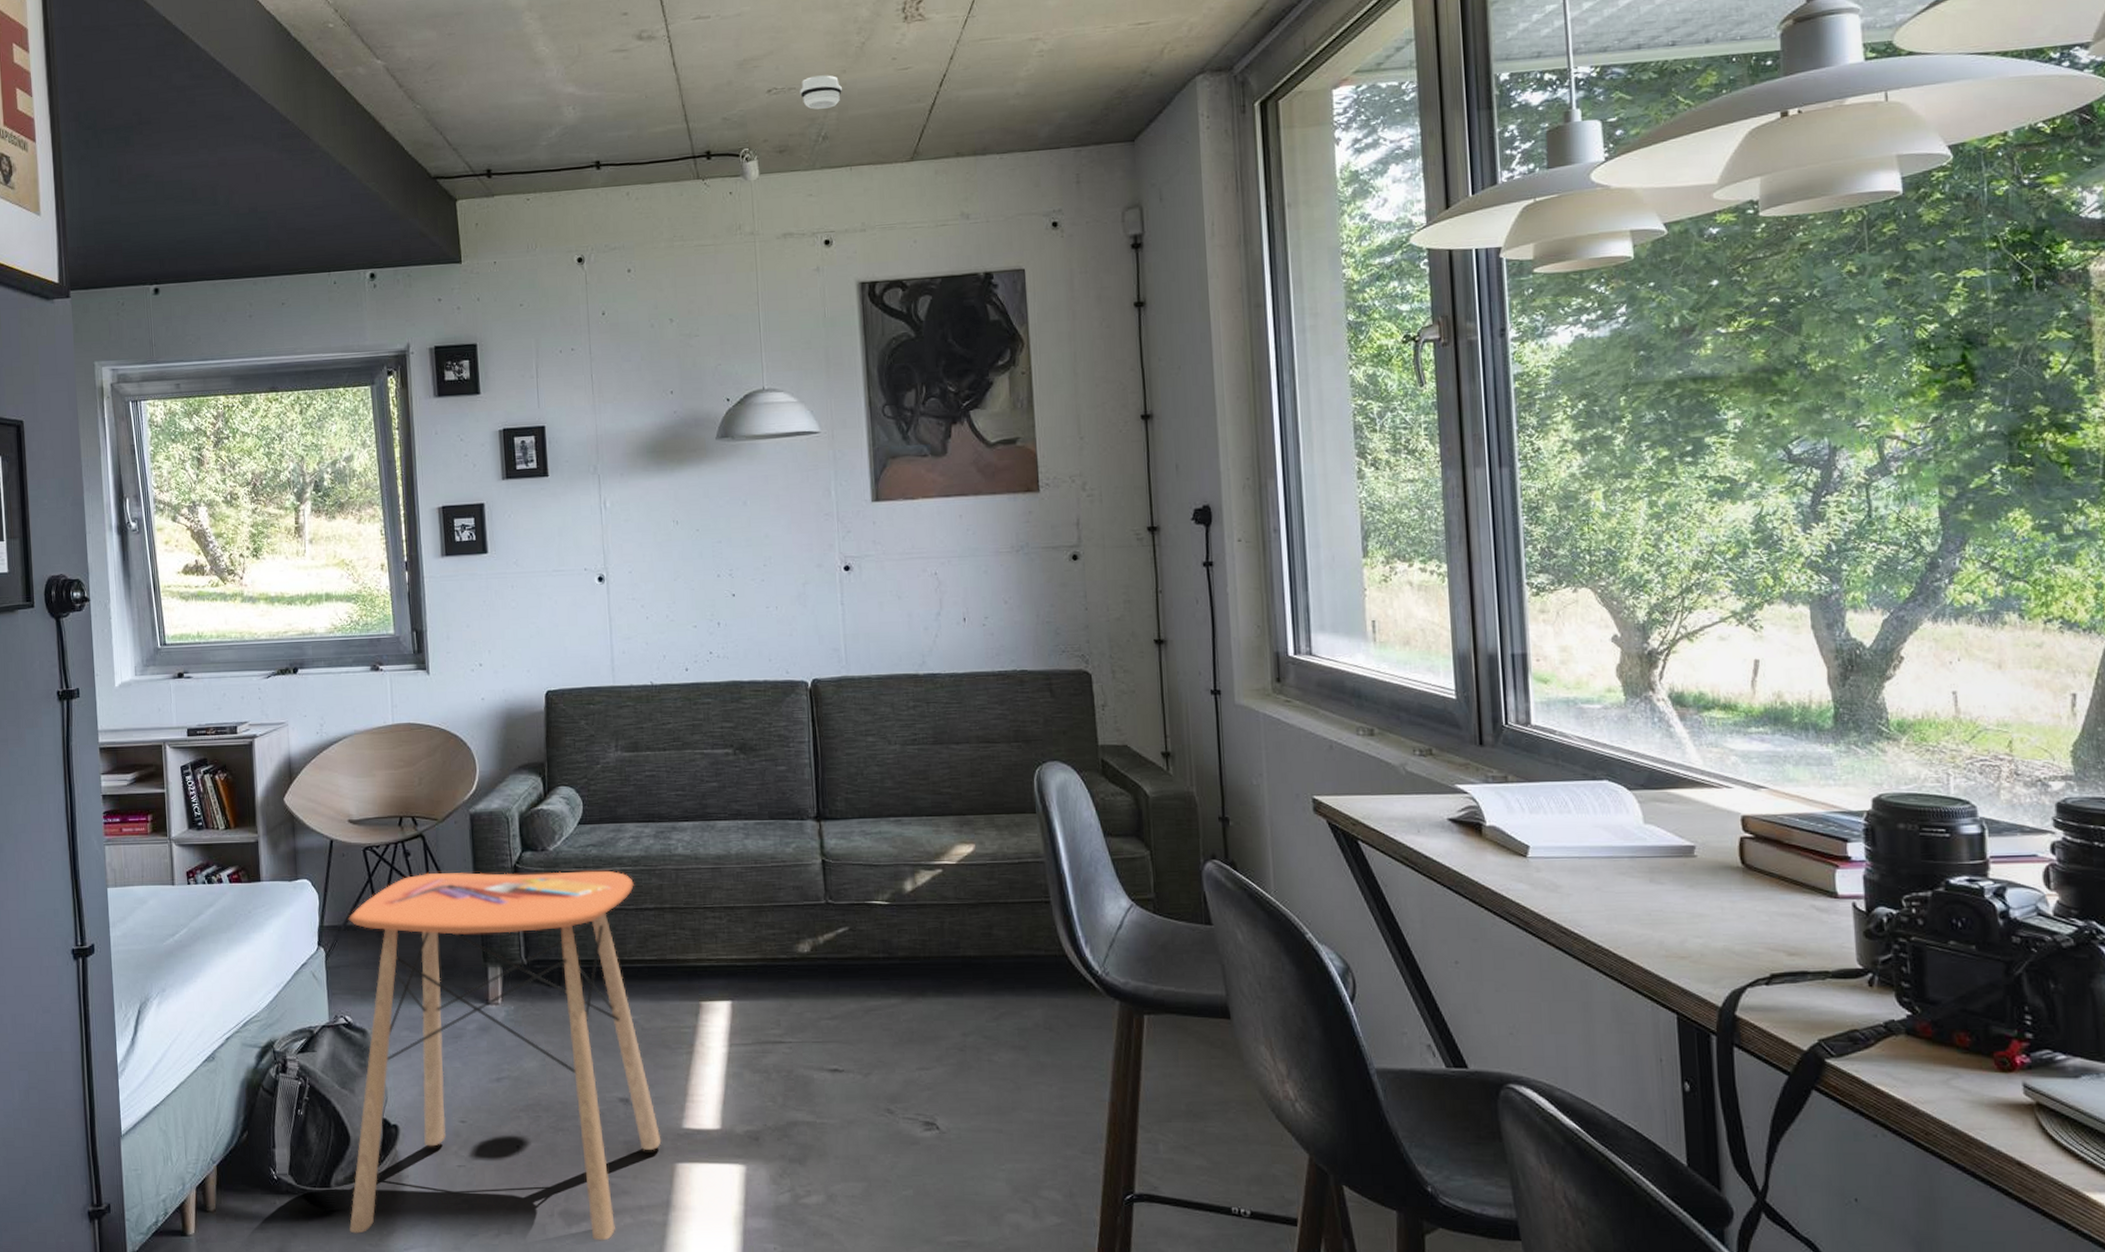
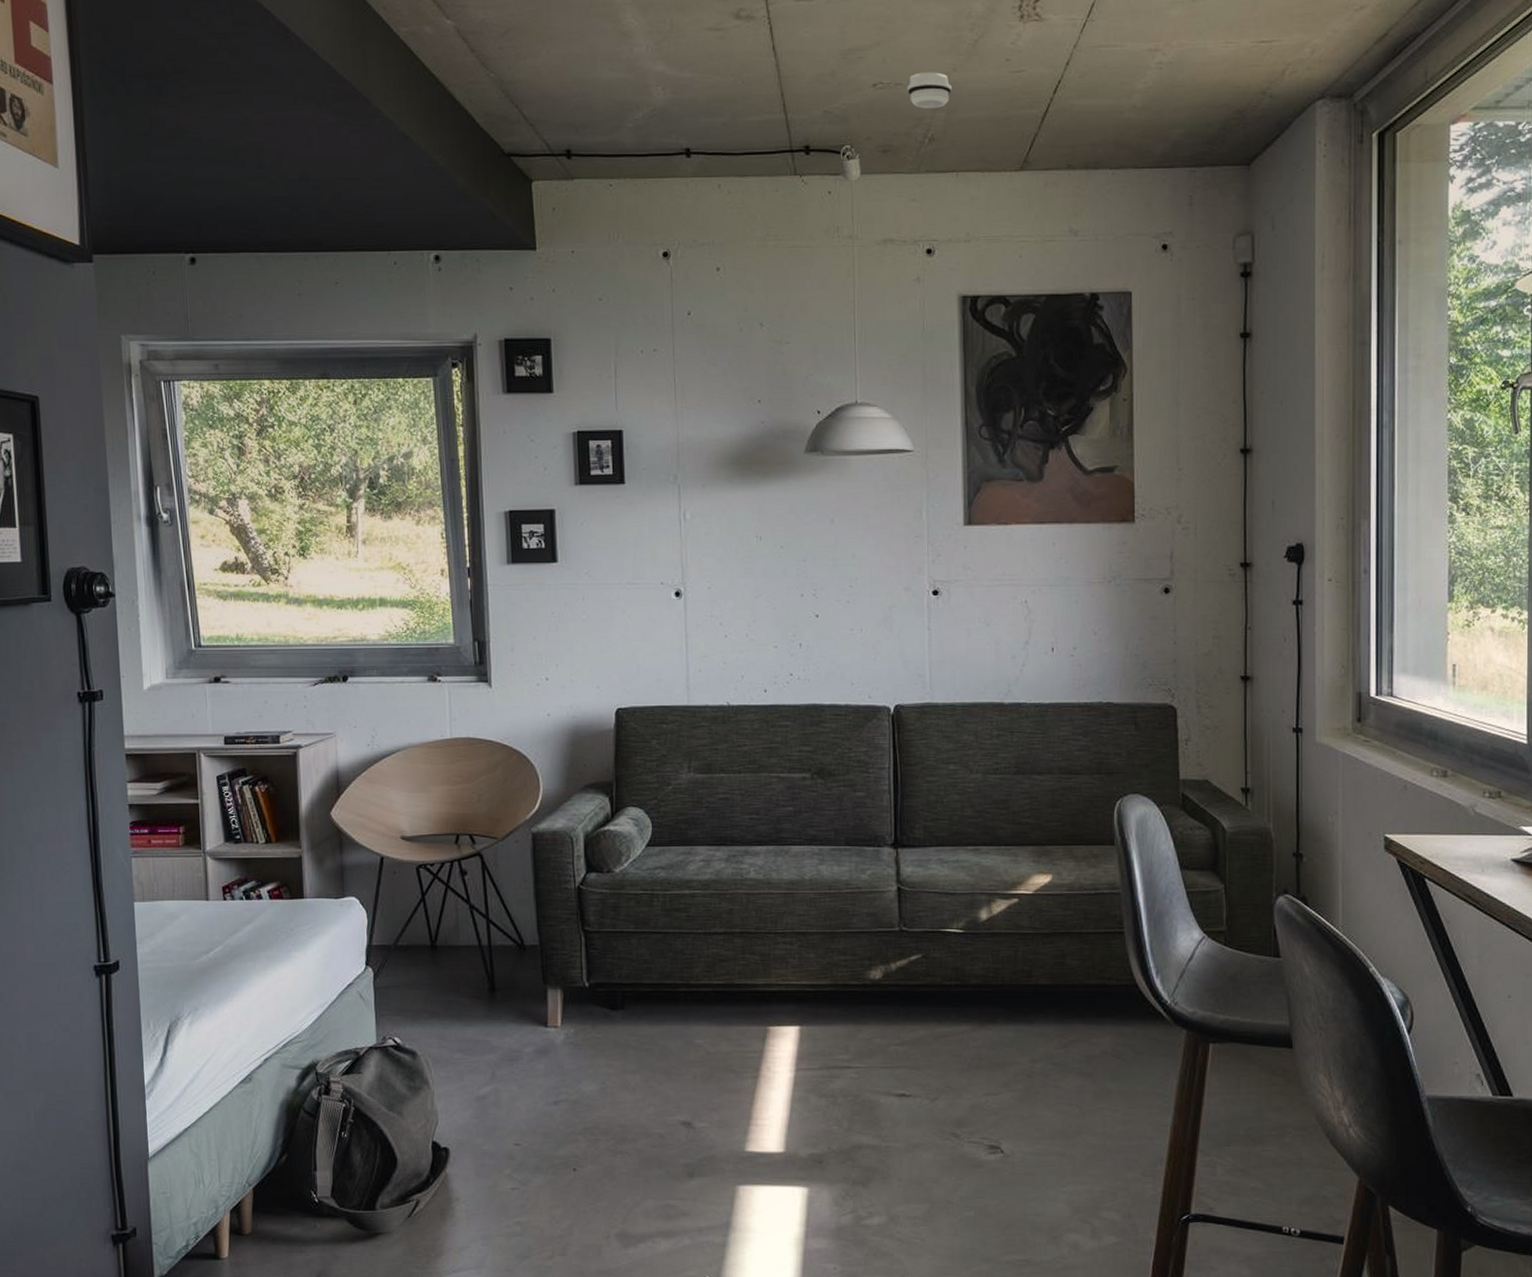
side table: present [348,870,662,1241] -> none [395,892,723,1262]

